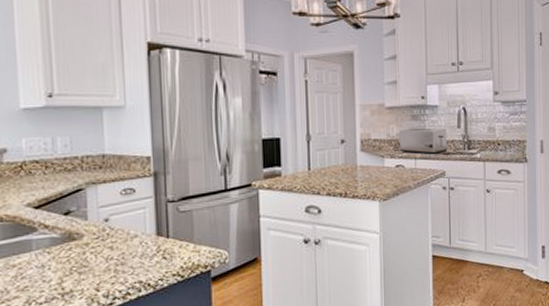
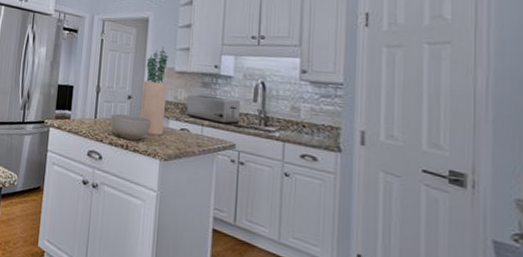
bowl: none [325,160,368,187] -> present [110,113,153,141]
vase: none [354,82,381,178] -> present [140,47,168,136]

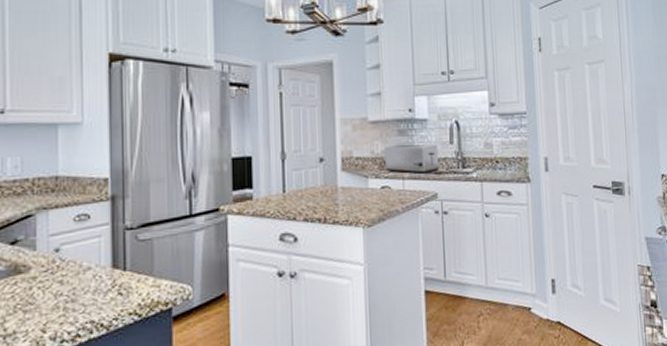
bowl: present [110,113,153,141] -> none [301,180,350,211]
vase: present [140,47,168,136] -> none [333,94,364,201]

